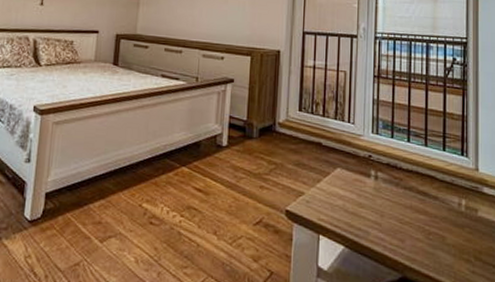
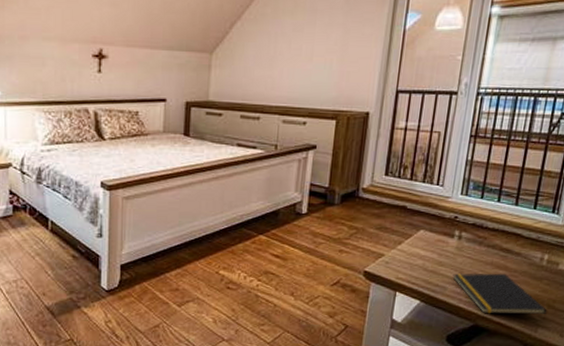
notepad: none [374,216,475,267] -> present [453,273,547,314]

